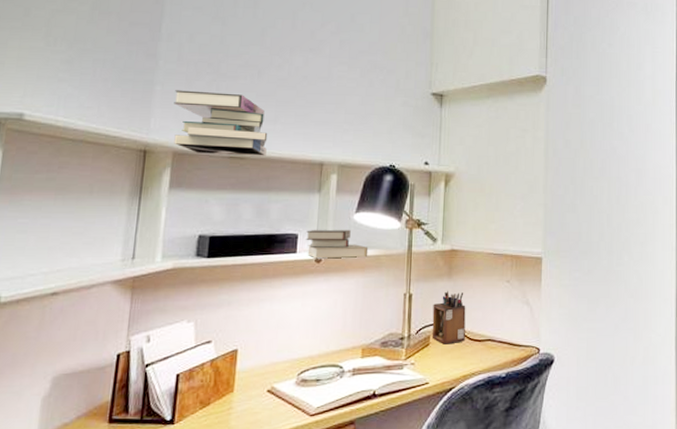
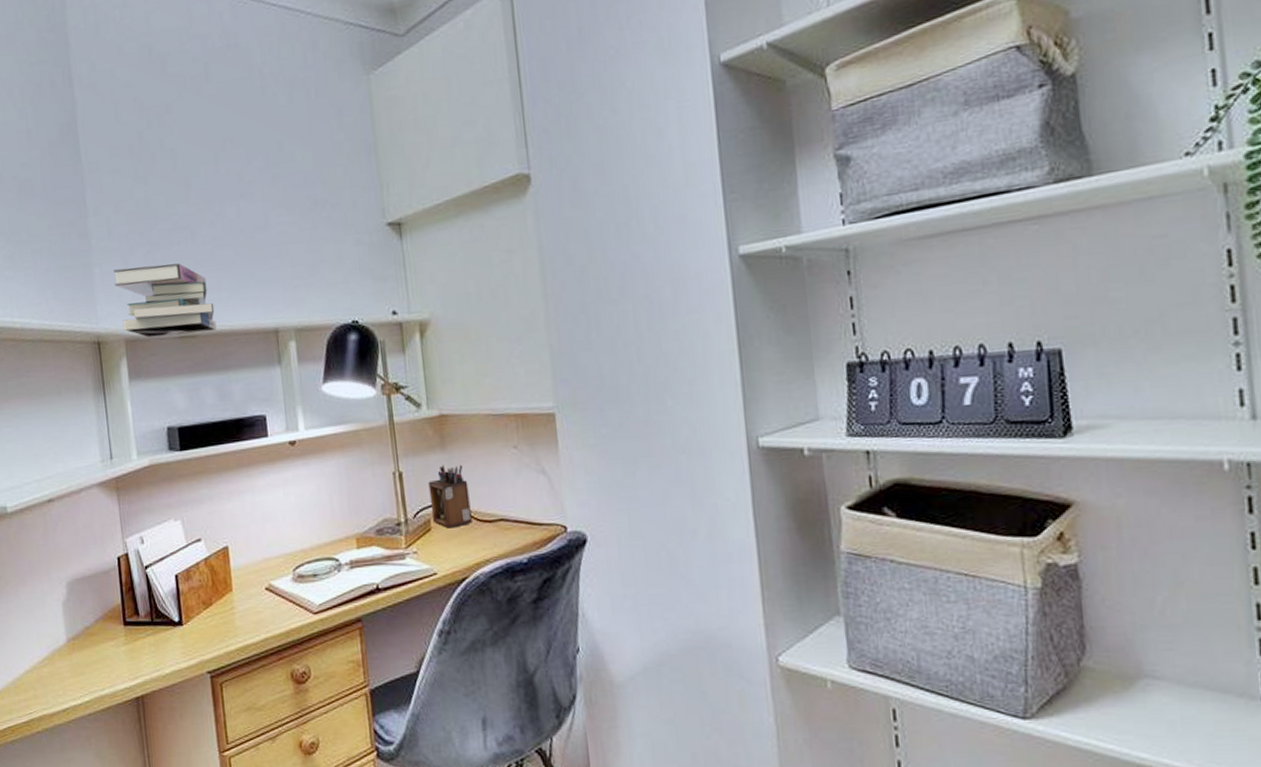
books: present [306,229,369,259] -> none [274,403,345,441]

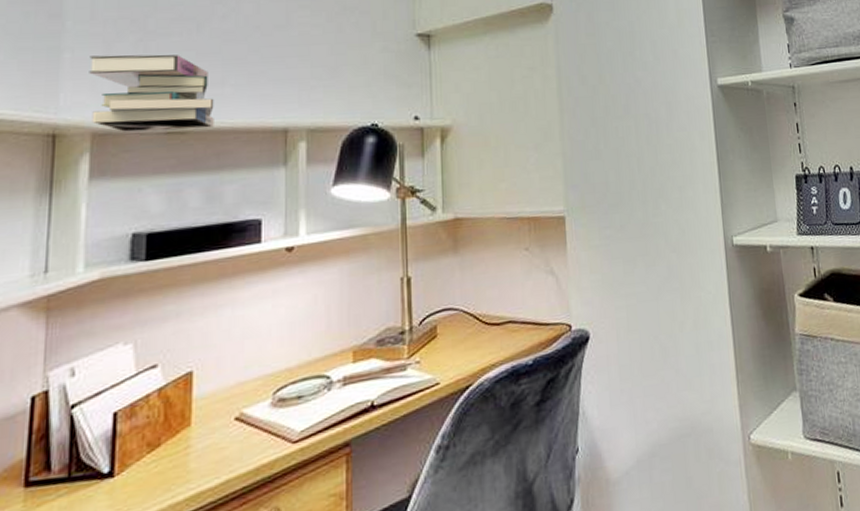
desk organizer: present [428,464,472,529] -> none [437,267,480,334]

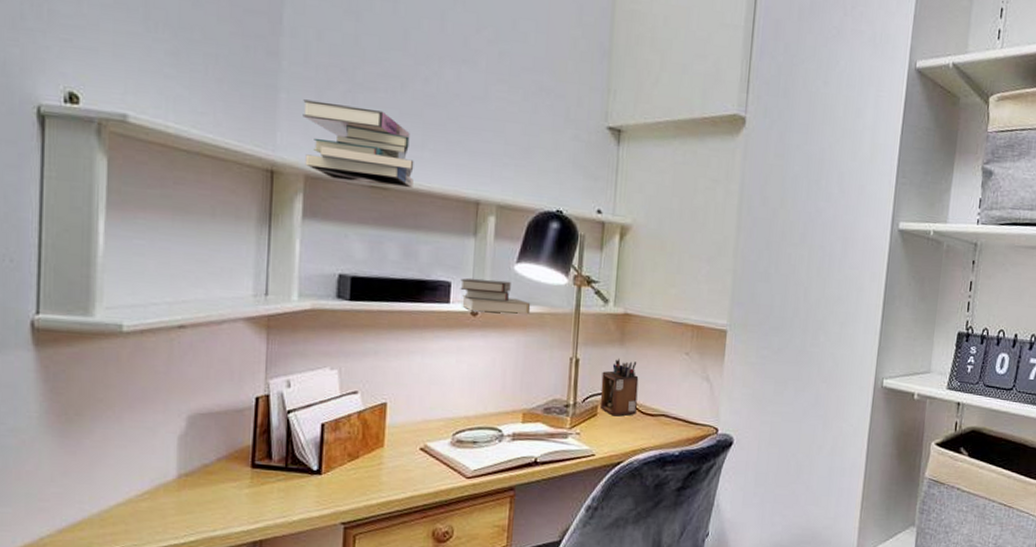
books: none [272,207,352,247] -> present [460,278,531,315]
desk organizer: none [437,267,480,334] -> present [599,358,639,417]

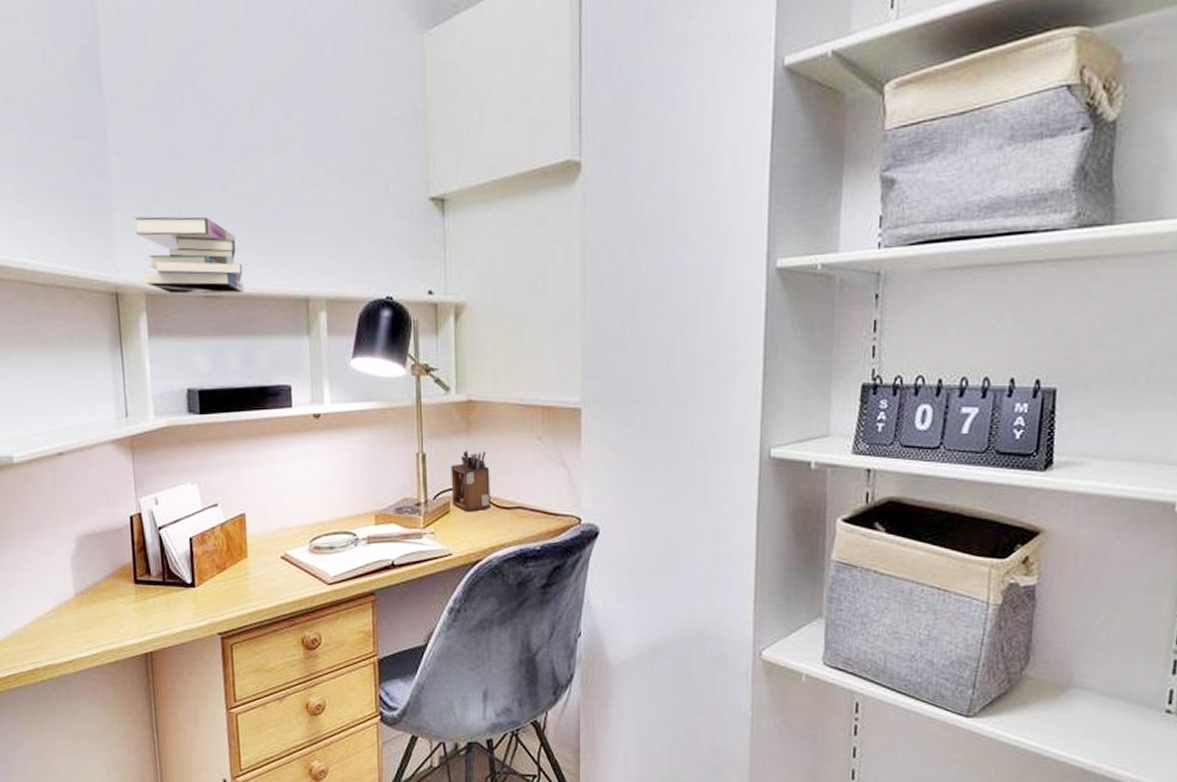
books: present [460,278,531,315] -> none [300,378,372,414]

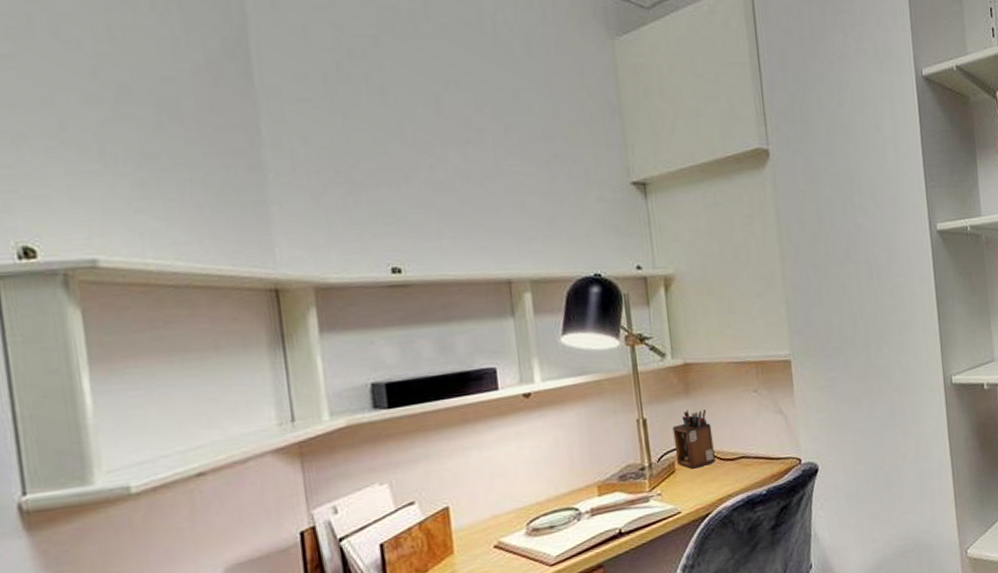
books: present [135,216,244,294] -> none [299,207,437,286]

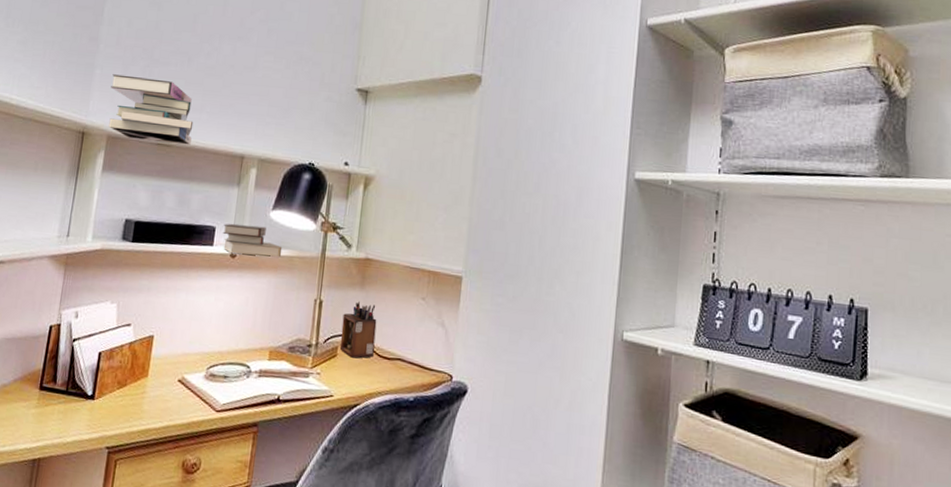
books: none [299,207,437,286] -> present [108,74,194,145]
books: none [506,355,587,394] -> present [223,223,283,258]

